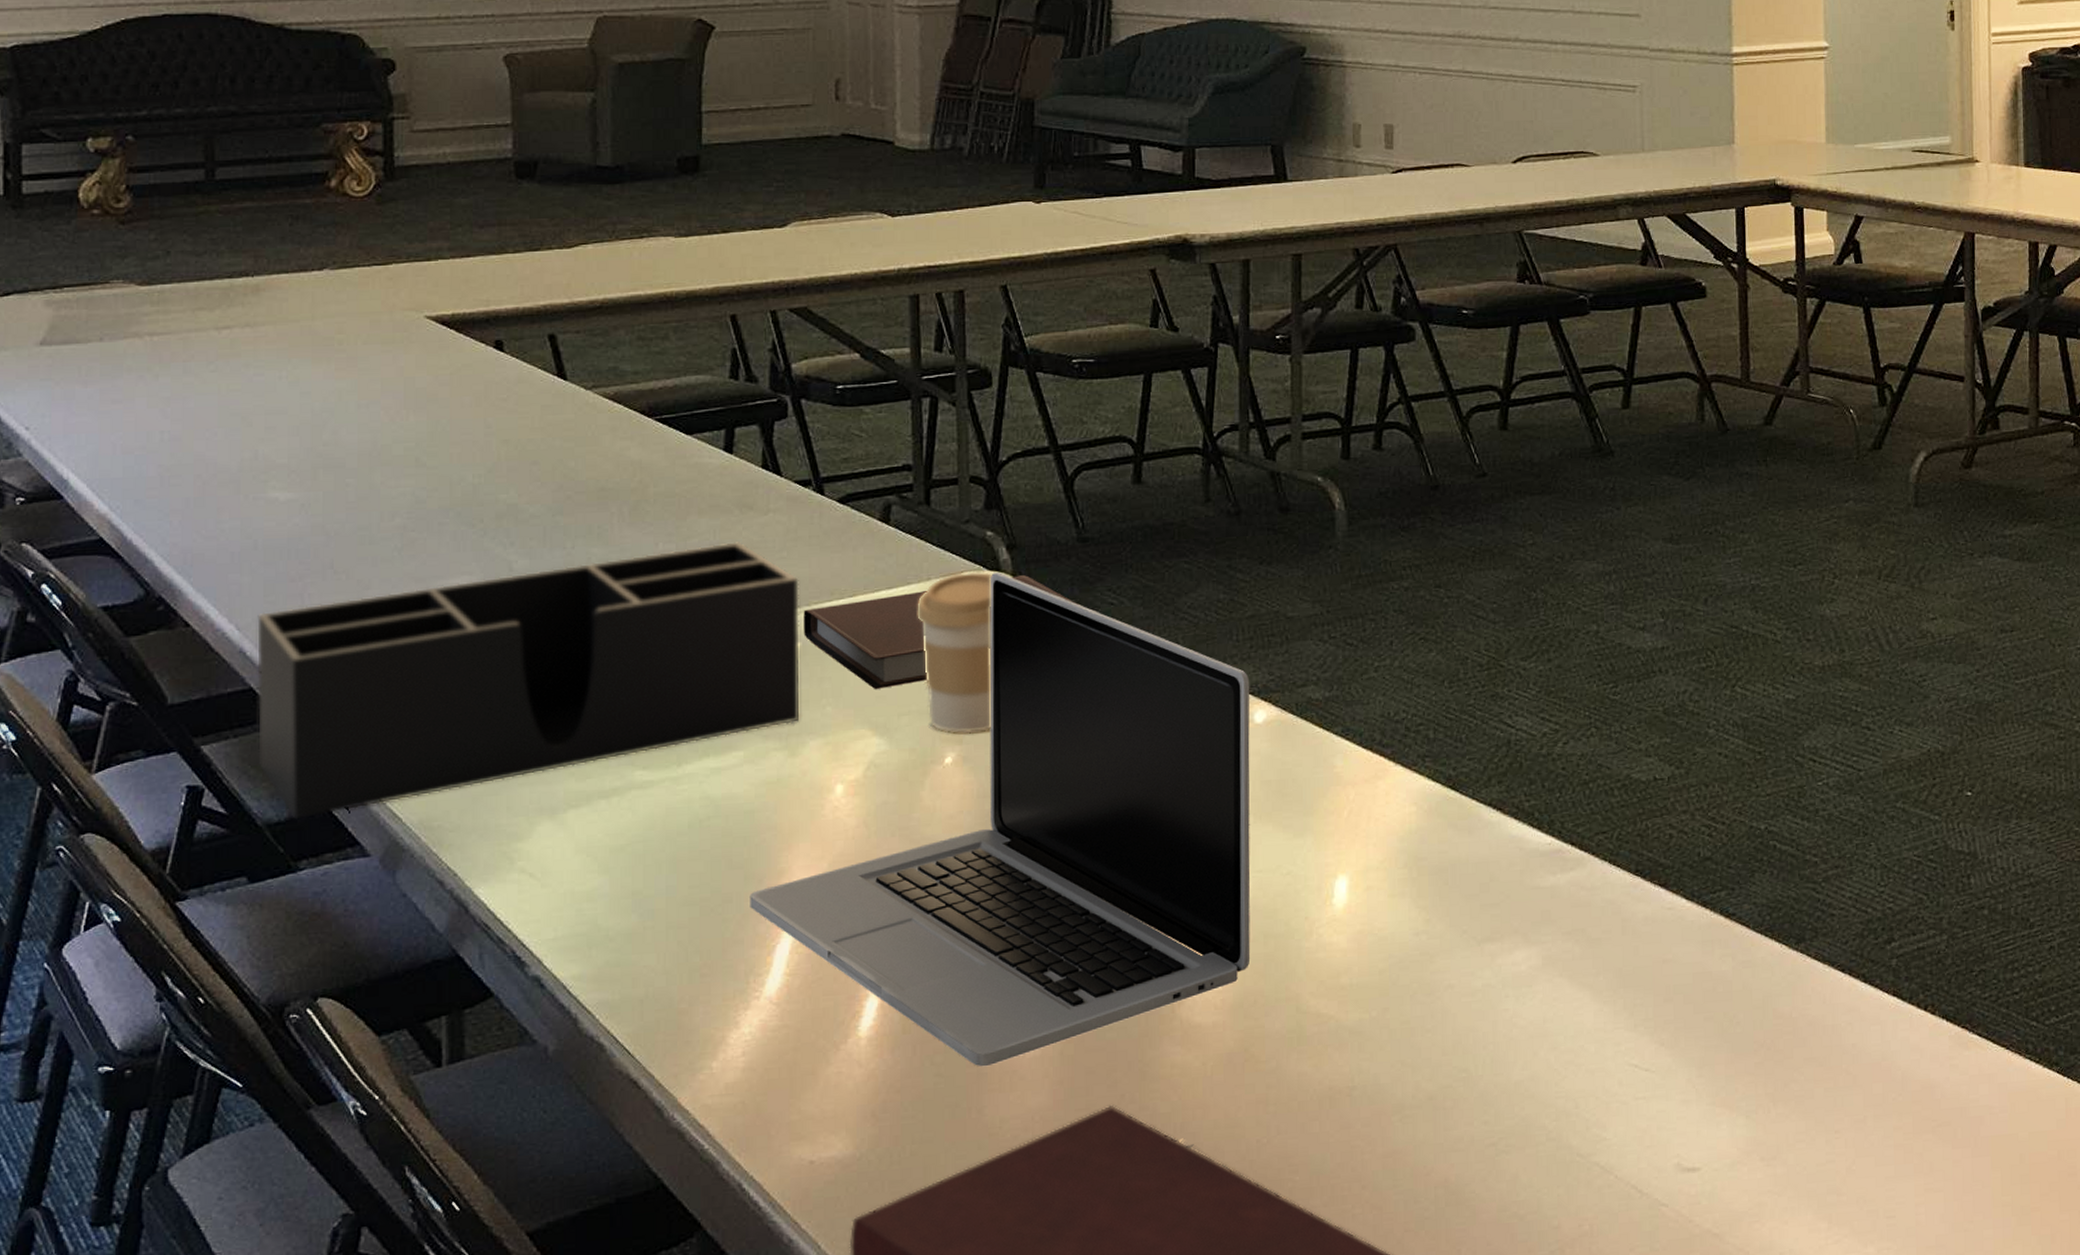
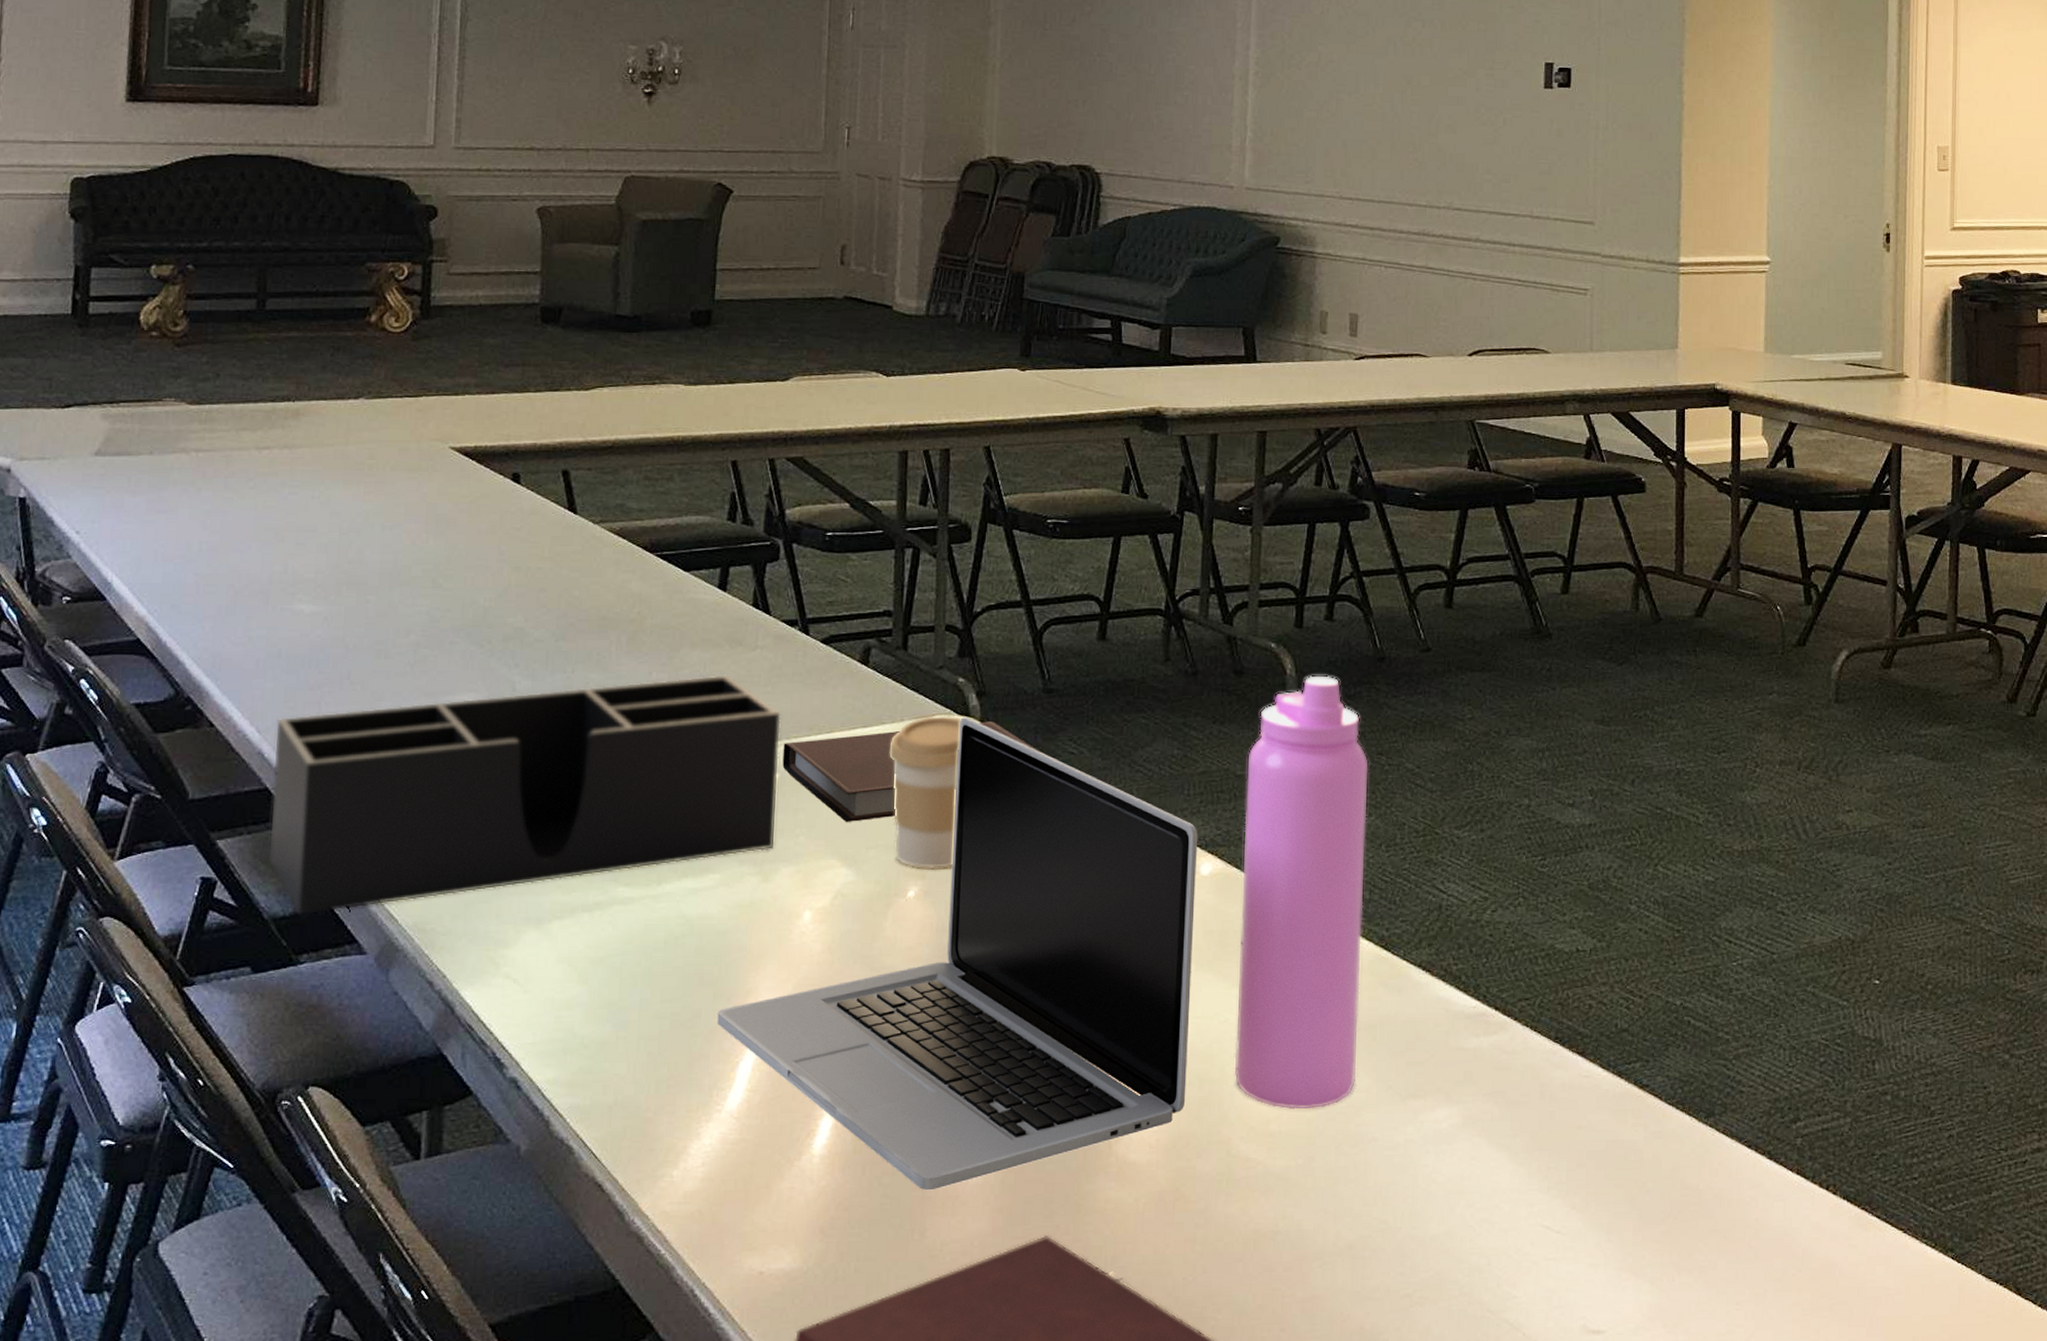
water bottle: none [1298,507,1429,961] -> present [1234,675,1369,1110]

